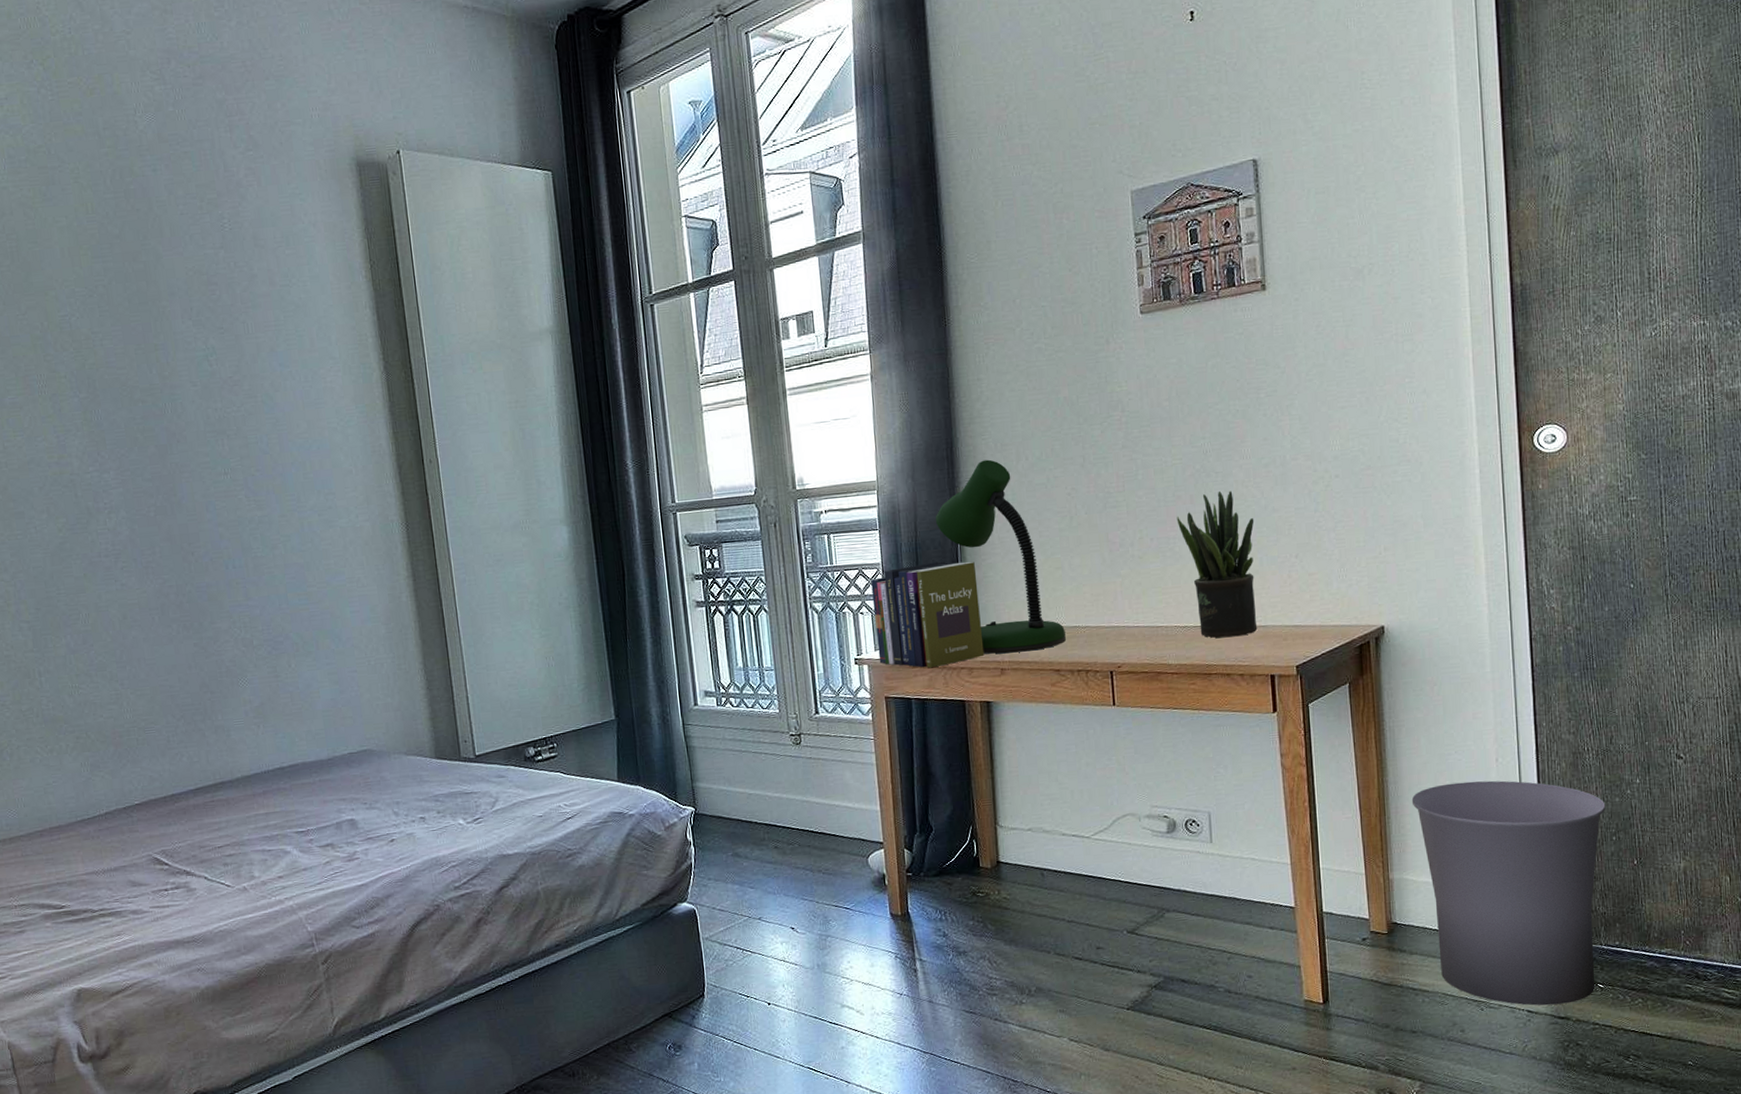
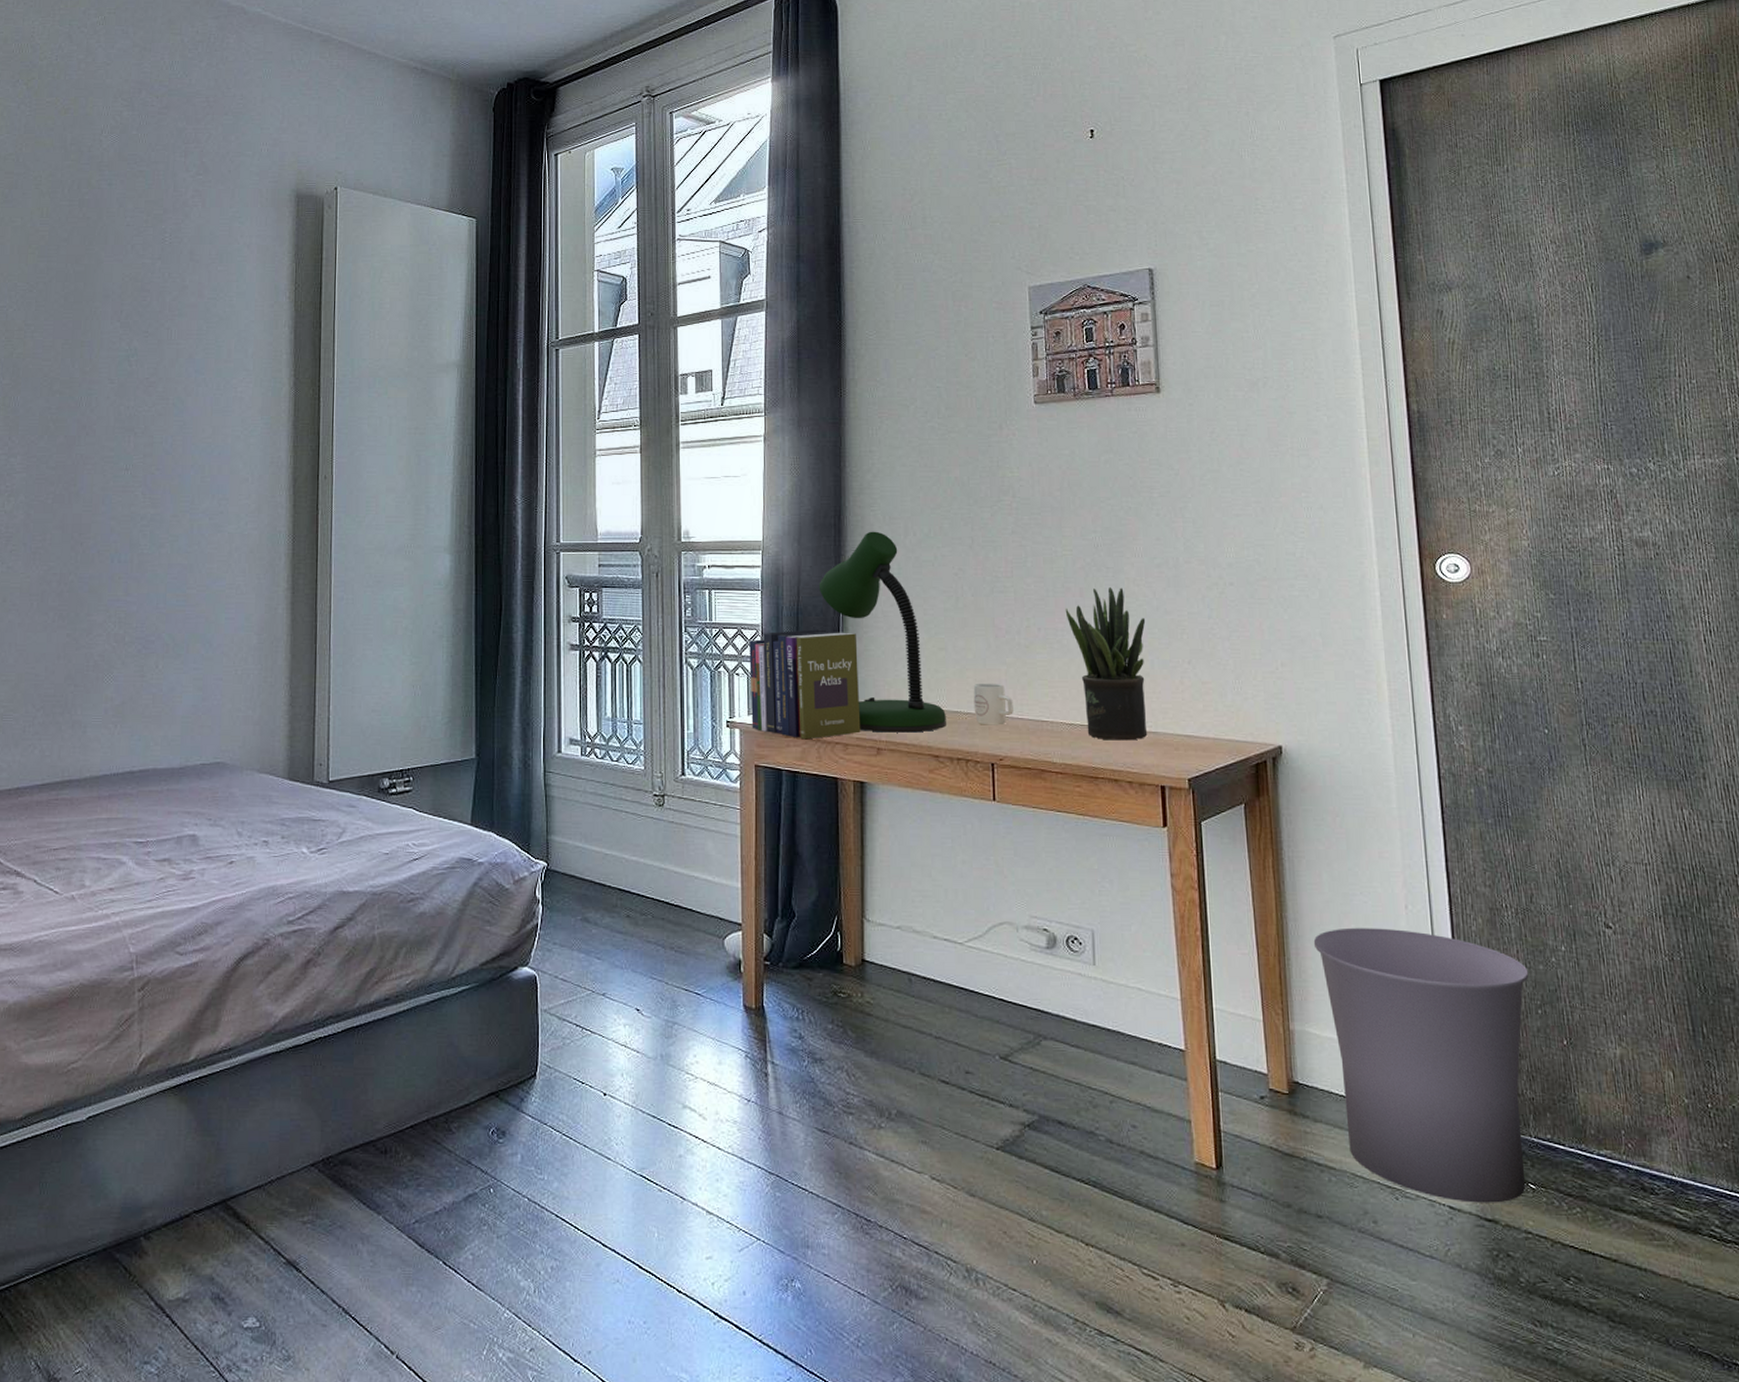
mug: none [1090,595,1130,637] -> present [973,683,1013,725]

